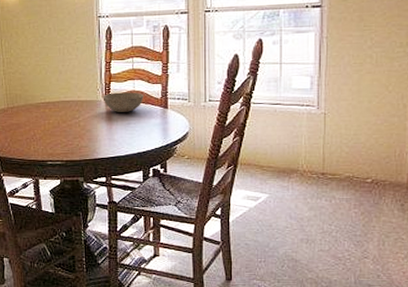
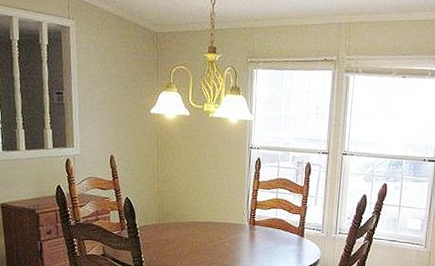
bowl: present [103,92,144,112] -> none [248,218,284,237]

